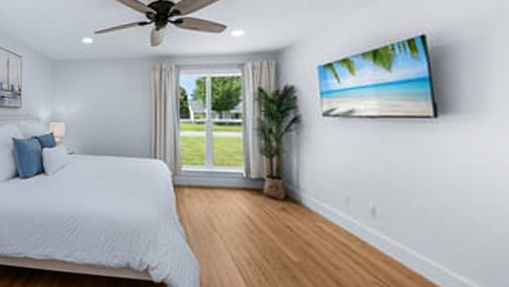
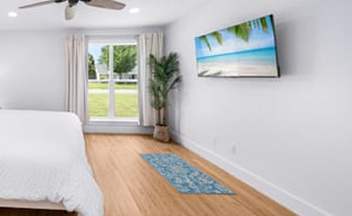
rug: none [244,212,378,272] -> present [138,153,237,195]

